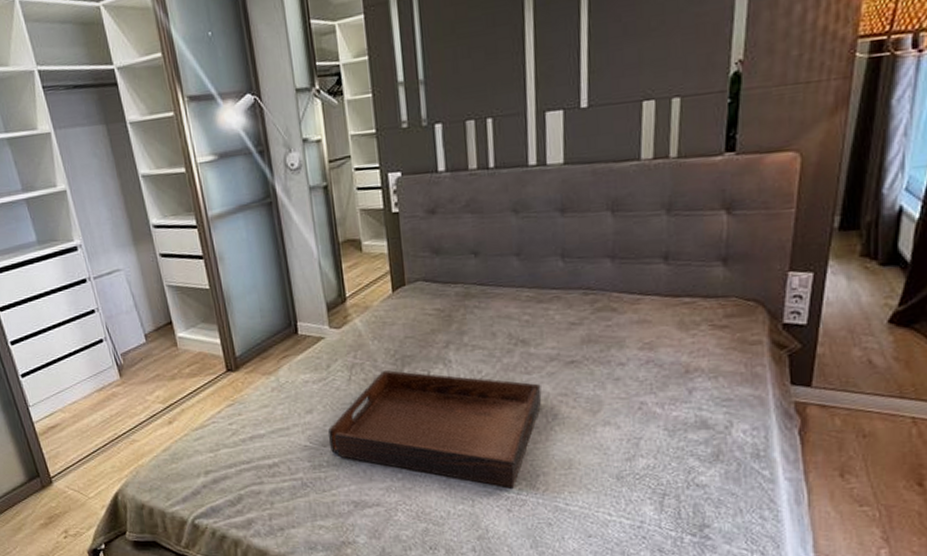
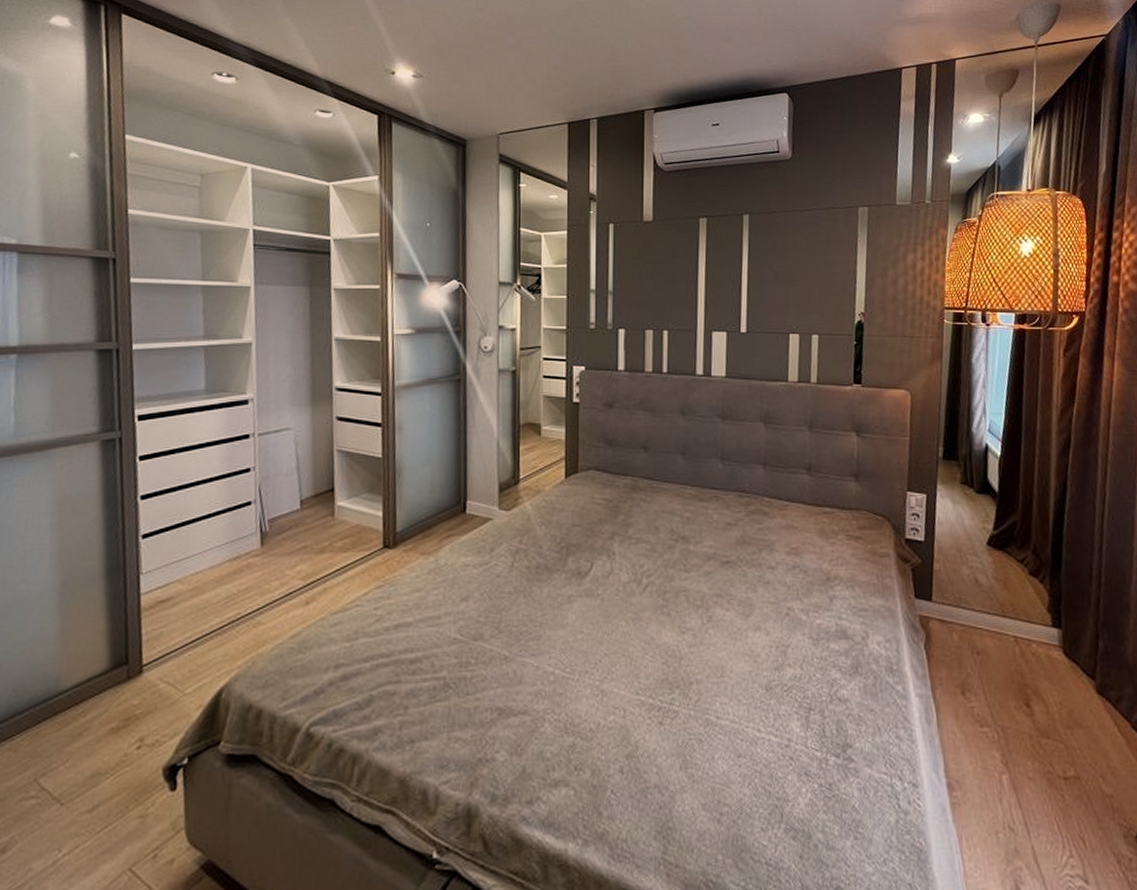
serving tray: present [328,370,542,489] -> none [482,559,699,697]

